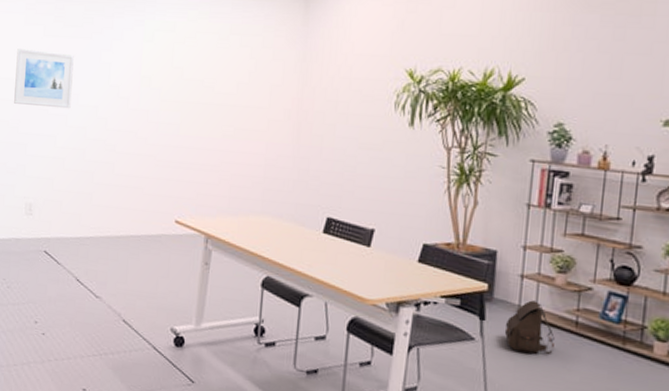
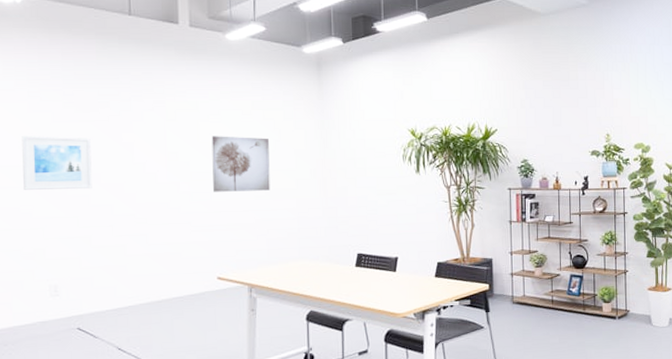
wall art: none [181,61,243,130] -> present [211,136,270,192]
satchel: present [504,300,555,354] -> none [504,290,539,330]

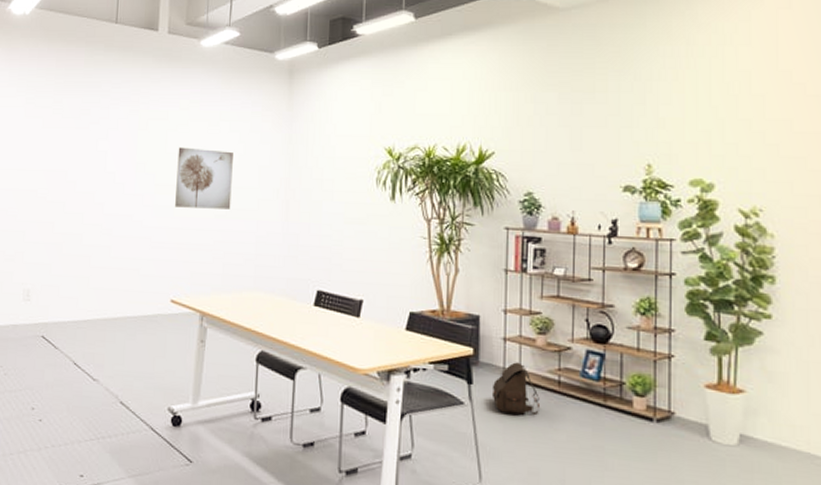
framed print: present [22,136,92,190] -> none [13,141,72,196]
satchel: none [504,290,539,330] -> present [491,362,540,415]

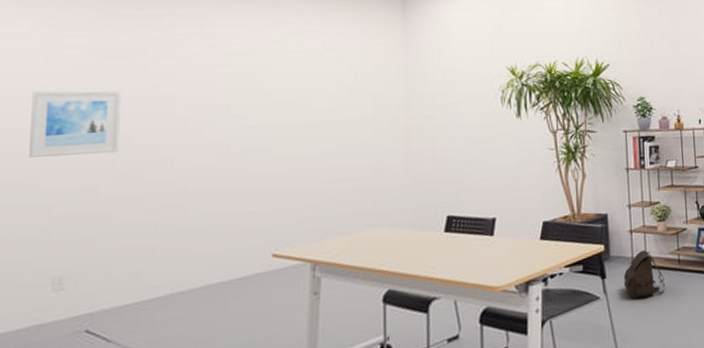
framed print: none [13,141,72,196] -> present [29,90,121,158]
wall art: present [175,147,233,210] -> none [272,82,342,150]

